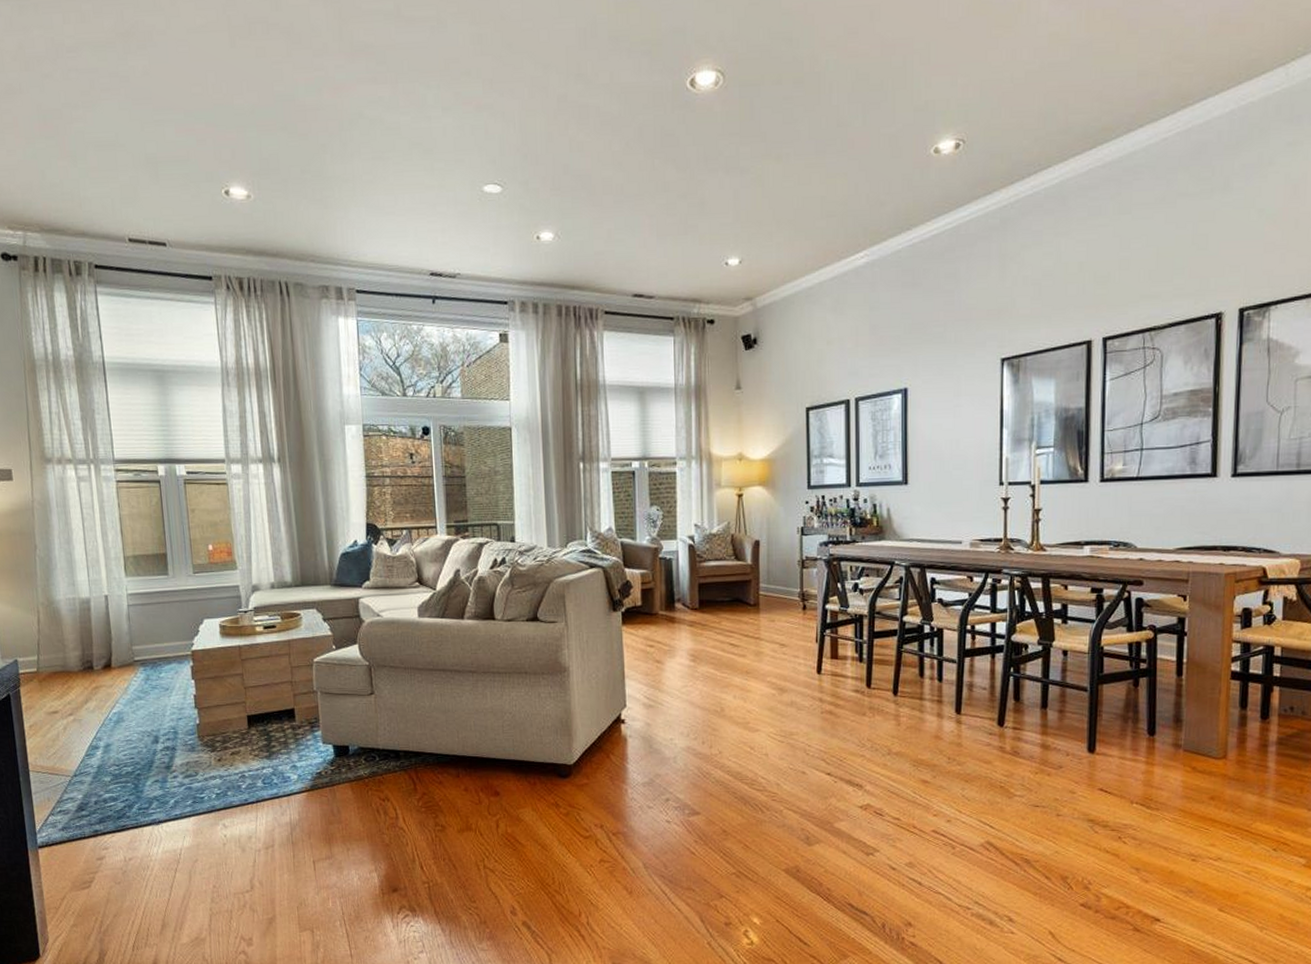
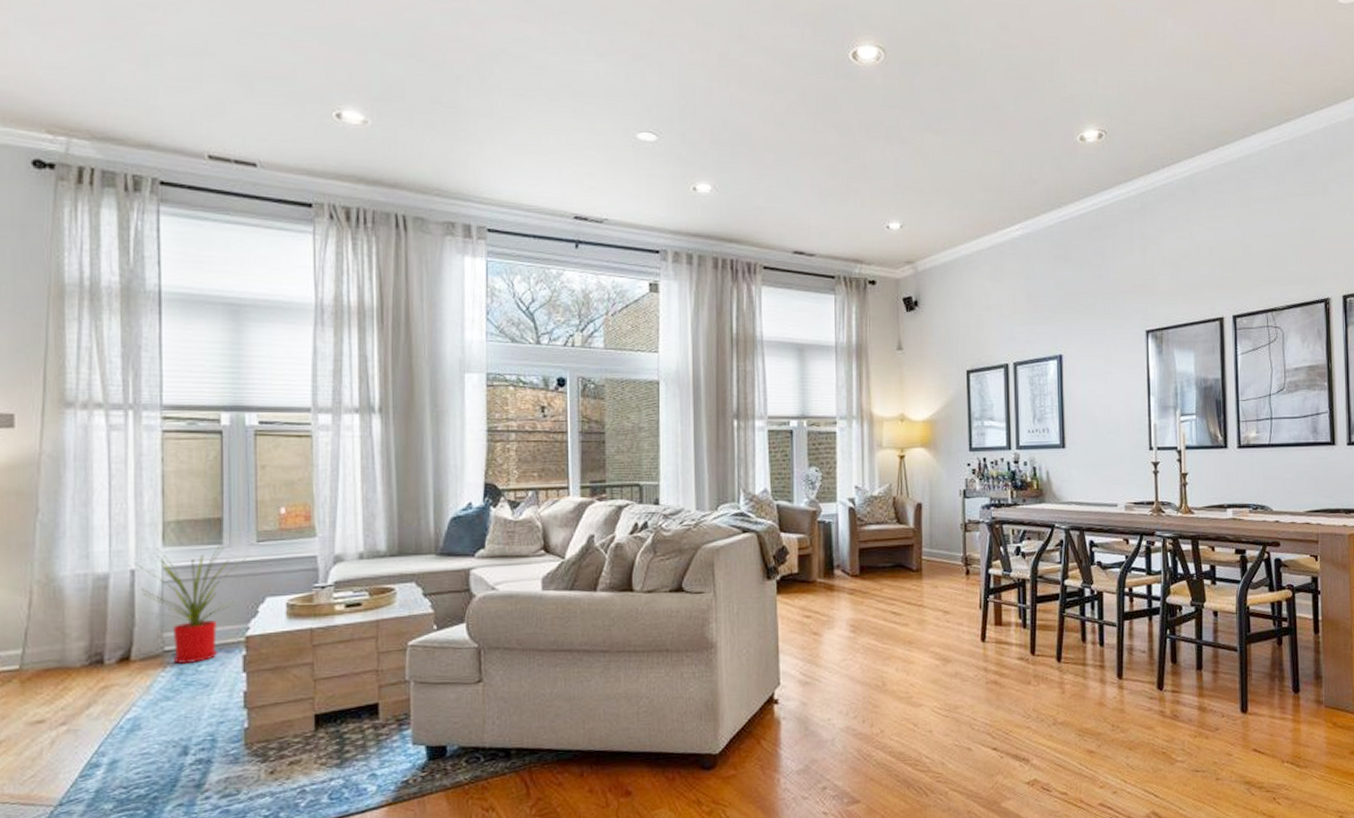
house plant: none [107,575,186,671] -> present [135,544,245,664]

